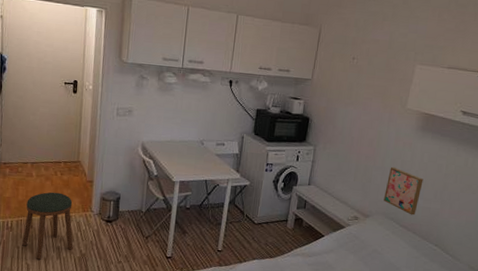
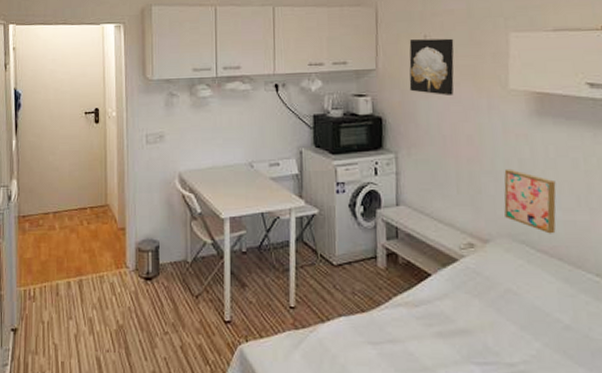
stool: present [22,192,73,260] -> none [48,246,108,337]
wall art: none [334,59,374,107] -> present [409,38,454,95]

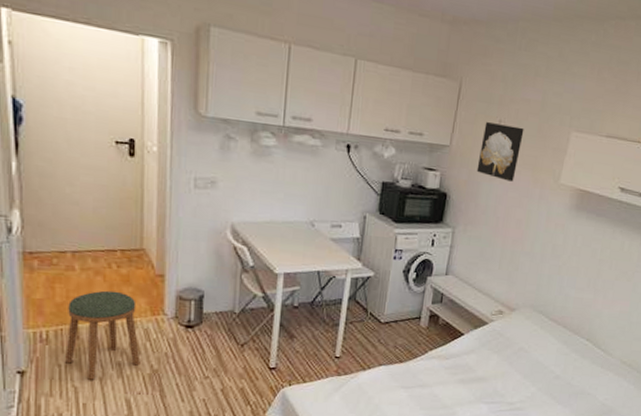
stool: none [48,246,108,337] -> present [65,290,141,380]
wall art: present [504,169,556,234] -> none [532,252,576,307]

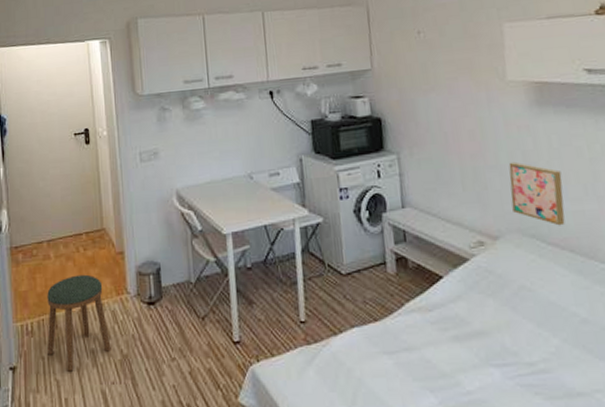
wall art: present [476,122,524,182] -> none [403,32,452,92]
wall art: none [532,252,576,307] -> present [508,161,565,226]

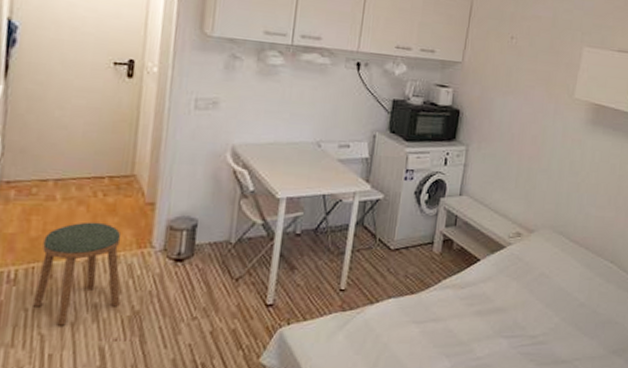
wall art: present [508,161,565,226] -> none [551,168,595,227]

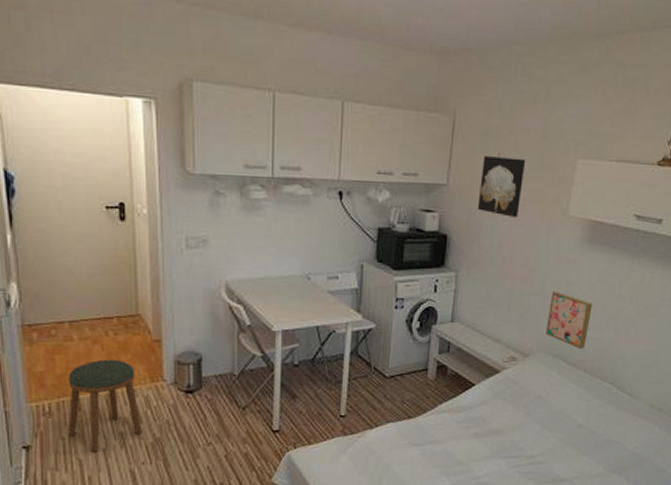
wall art: none [489,38,536,97] -> present [477,156,526,217]
wall art: none [551,168,595,227] -> present [546,290,593,349]

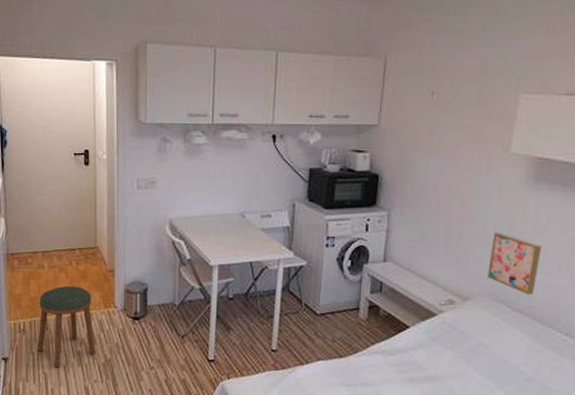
wall art: present [477,156,526,217] -> none [410,96,462,156]

